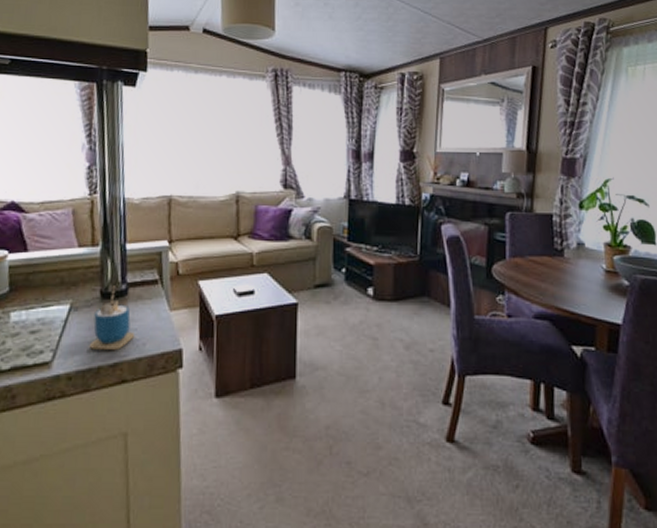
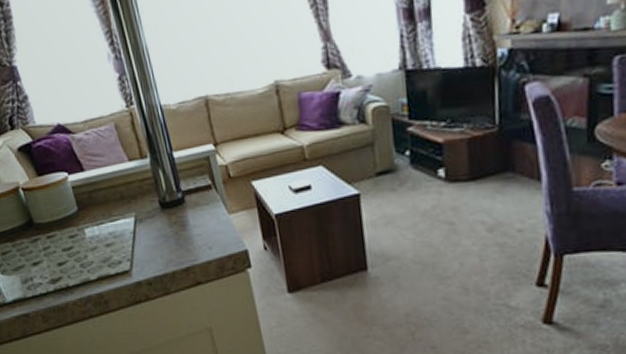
cup: present [88,285,135,350] -> none [158,195,201,257]

